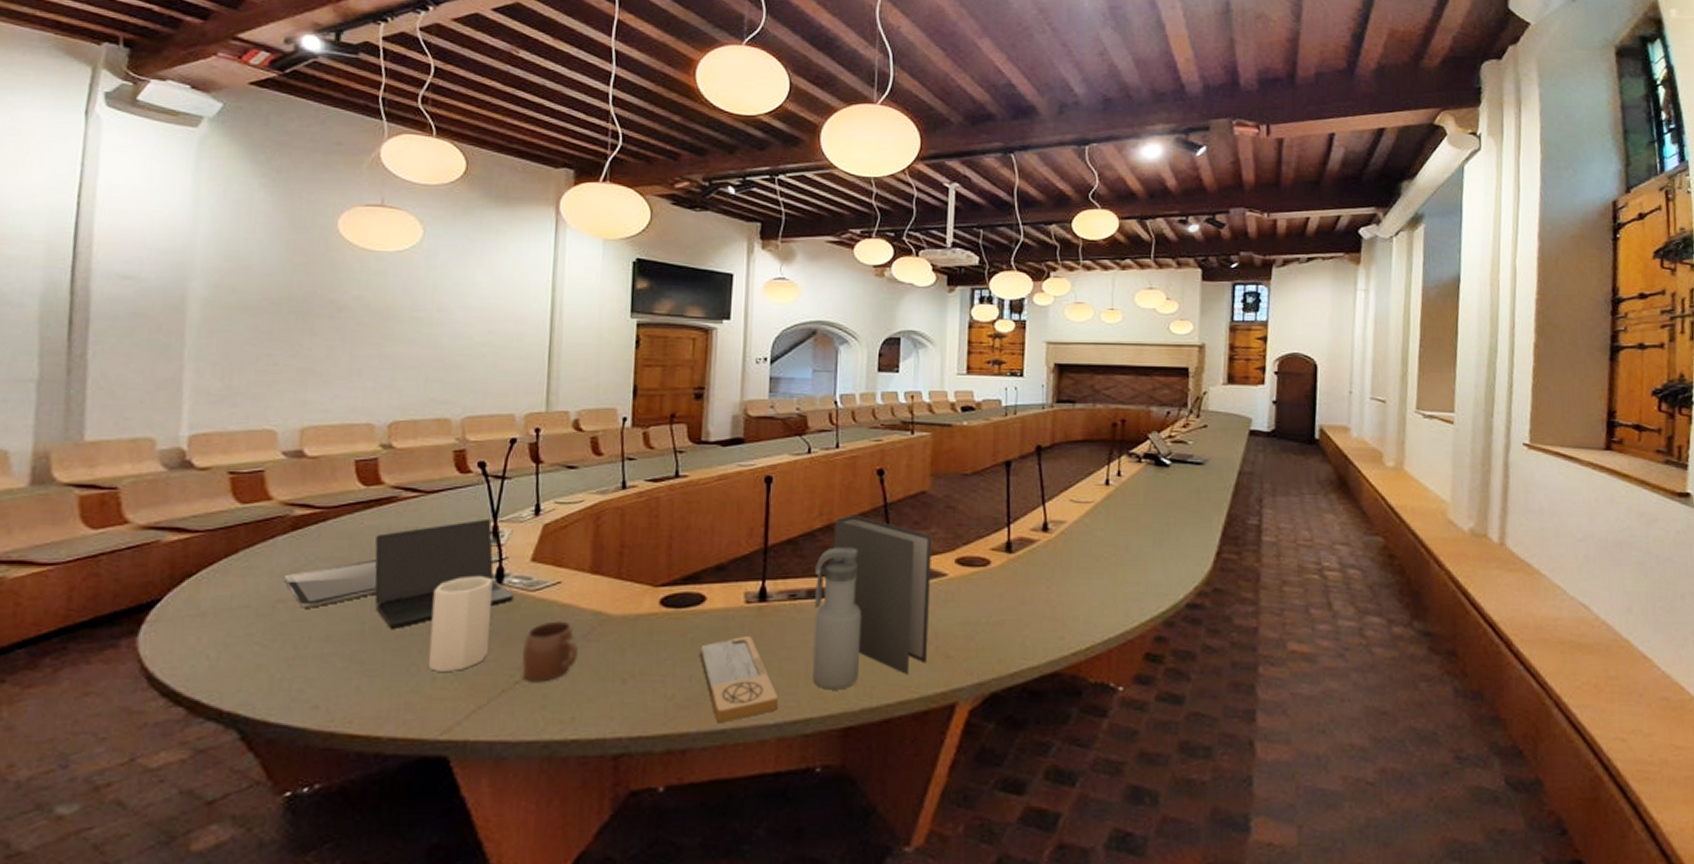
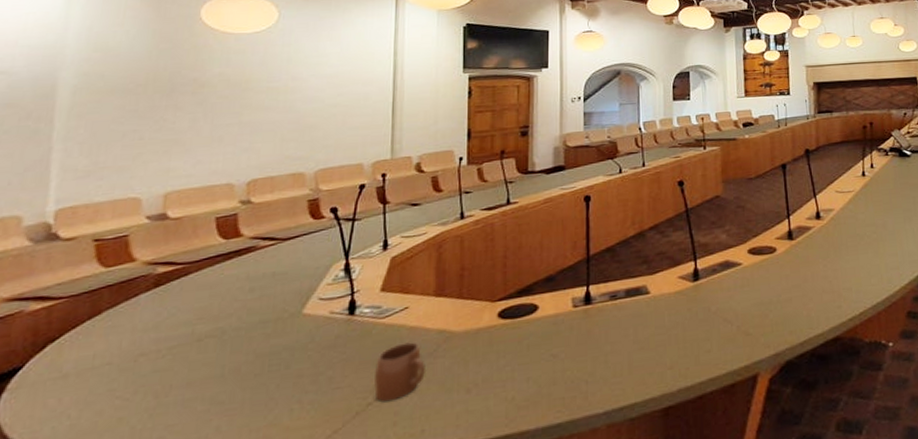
tablet: present [283,560,378,608] -> none [146,306,237,359]
laptop: present [374,518,514,628] -> none [234,257,365,368]
cup: present [427,575,493,673] -> none [285,309,345,404]
nameplate: present [700,635,778,722] -> none [535,335,606,417]
water bottle: present [813,547,862,690] -> none [631,249,674,376]
binder: present [834,515,933,674] -> none [646,221,731,354]

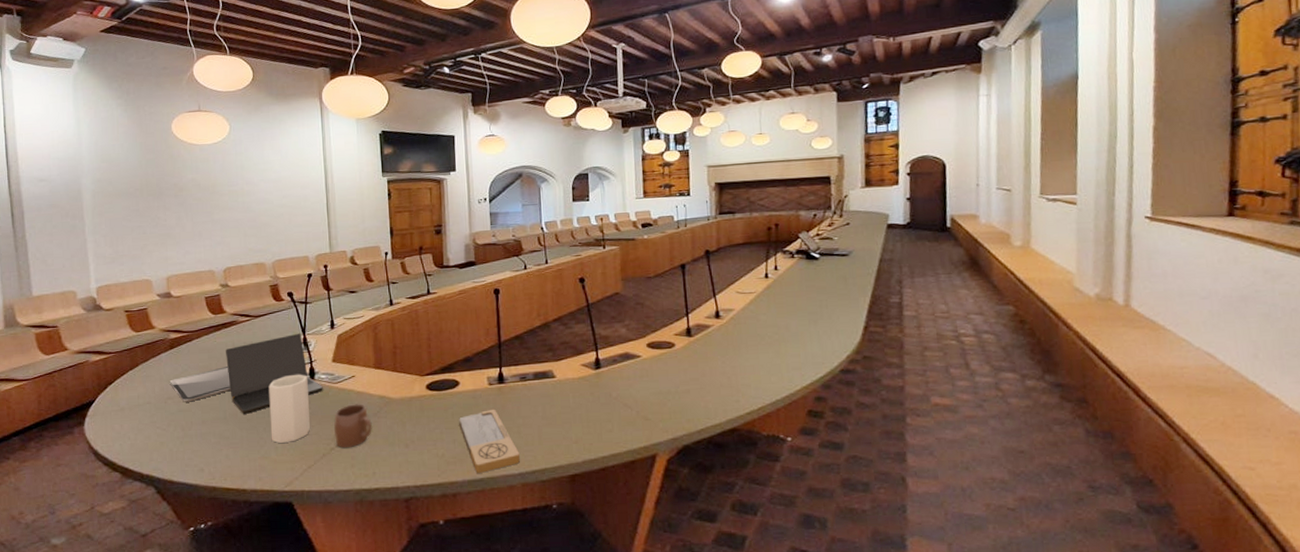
tablet: none [146,306,237,359] -> present [169,367,231,402]
laptop: none [234,257,365,368] -> present [226,333,323,414]
cup: none [285,309,345,404] -> present [268,374,310,444]
nameplate: none [535,335,606,417] -> present [459,409,520,473]

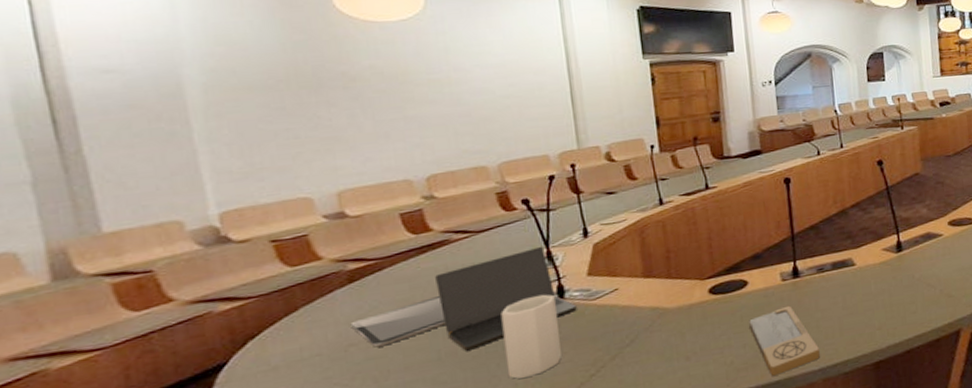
mug: present [334,404,373,449] -> none [593,319,645,373]

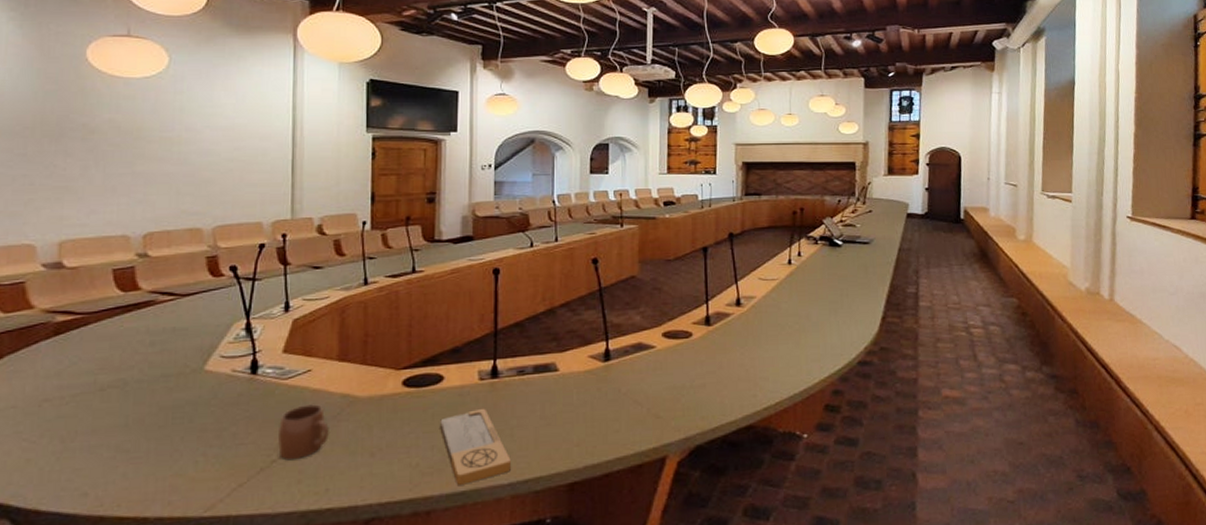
tablet: present [350,296,446,348] -> none [48,359,139,406]
laptop: present [435,246,577,351] -> none [135,316,268,420]
cup: present [501,294,561,379] -> none [190,367,248,457]
mug: none [593,319,645,373] -> present [278,404,330,460]

